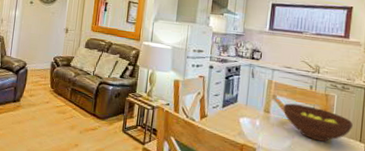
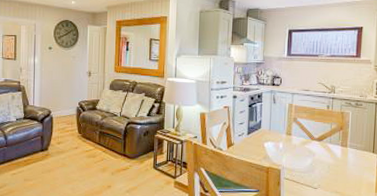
fruit bowl: present [283,103,353,142] -> none [303,124,366,156]

